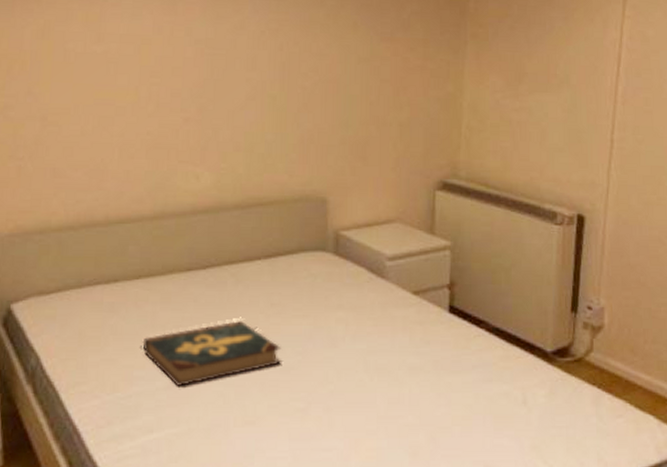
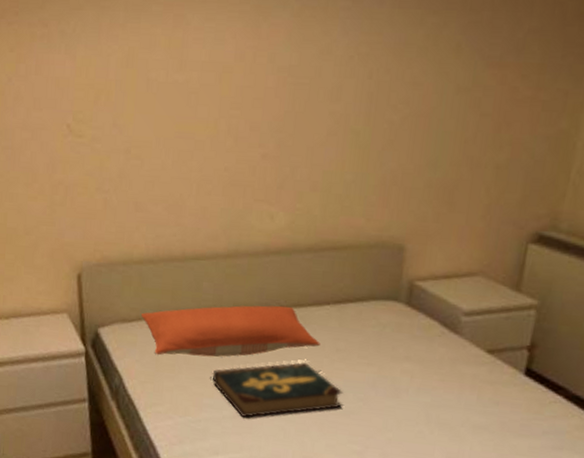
pillow: none [60,264,254,328] -> present [140,305,320,358]

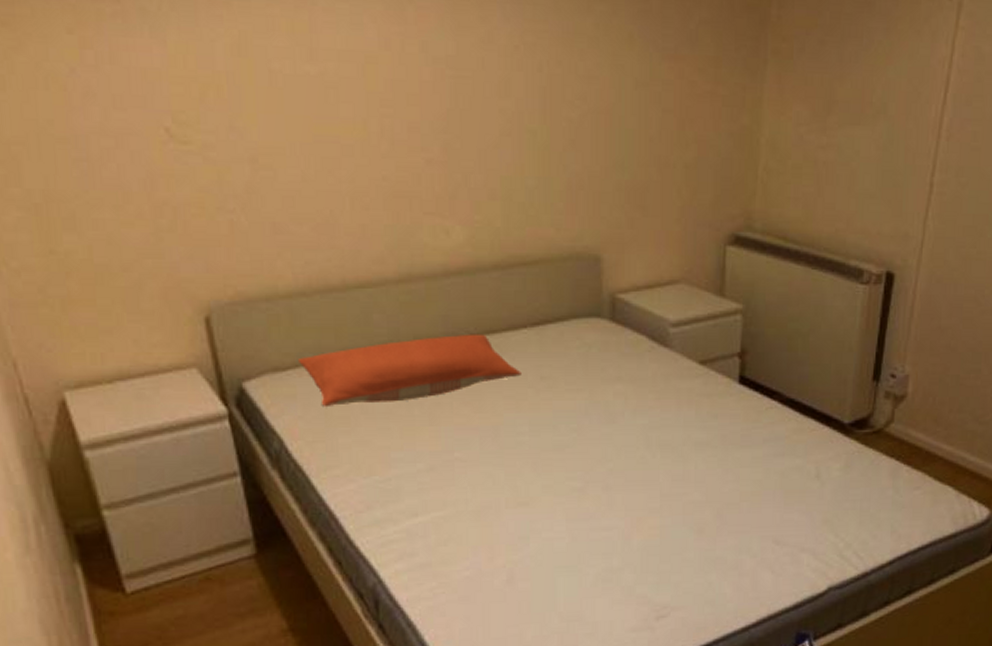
book: present [212,362,343,418] -> none [398,397,554,467]

